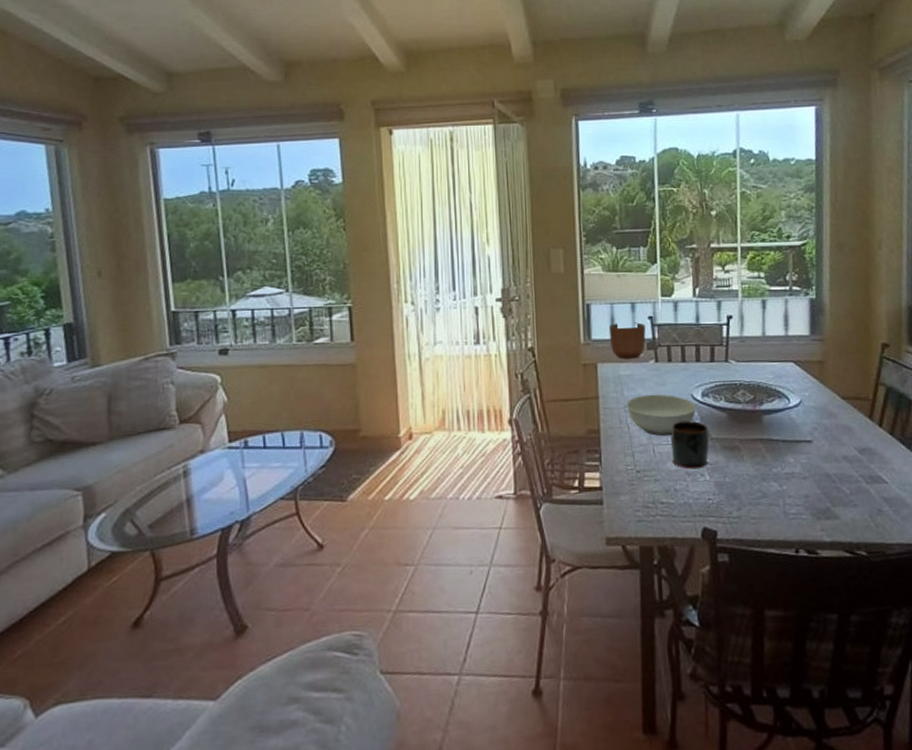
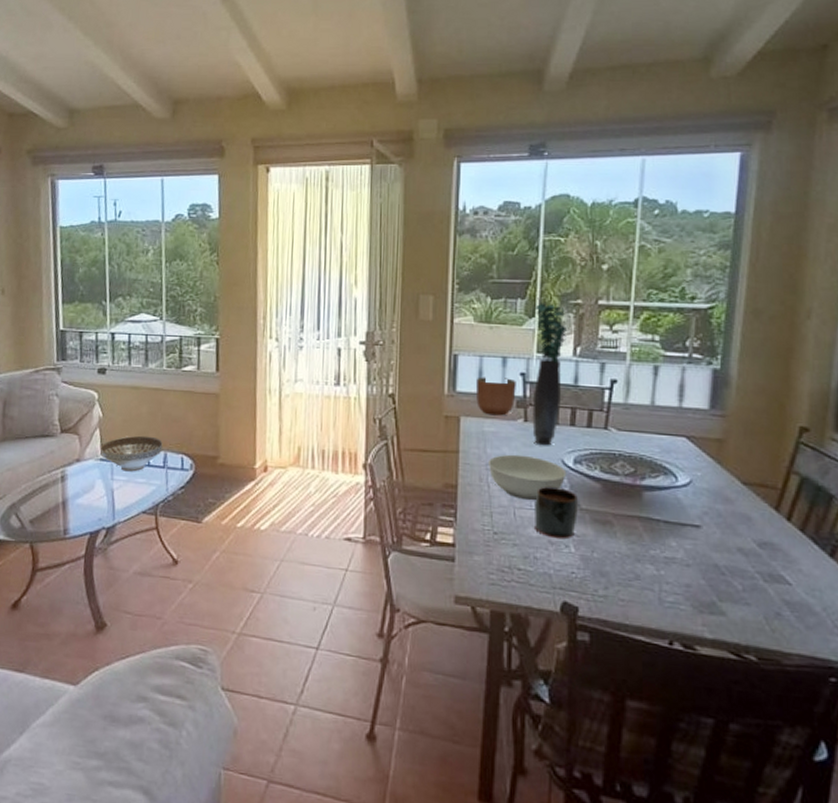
decorative bowl: none [226,416,298,457] -> present [99,435,163,472]
vase: none [657,244,687,383] -> present [532,297,568,446]

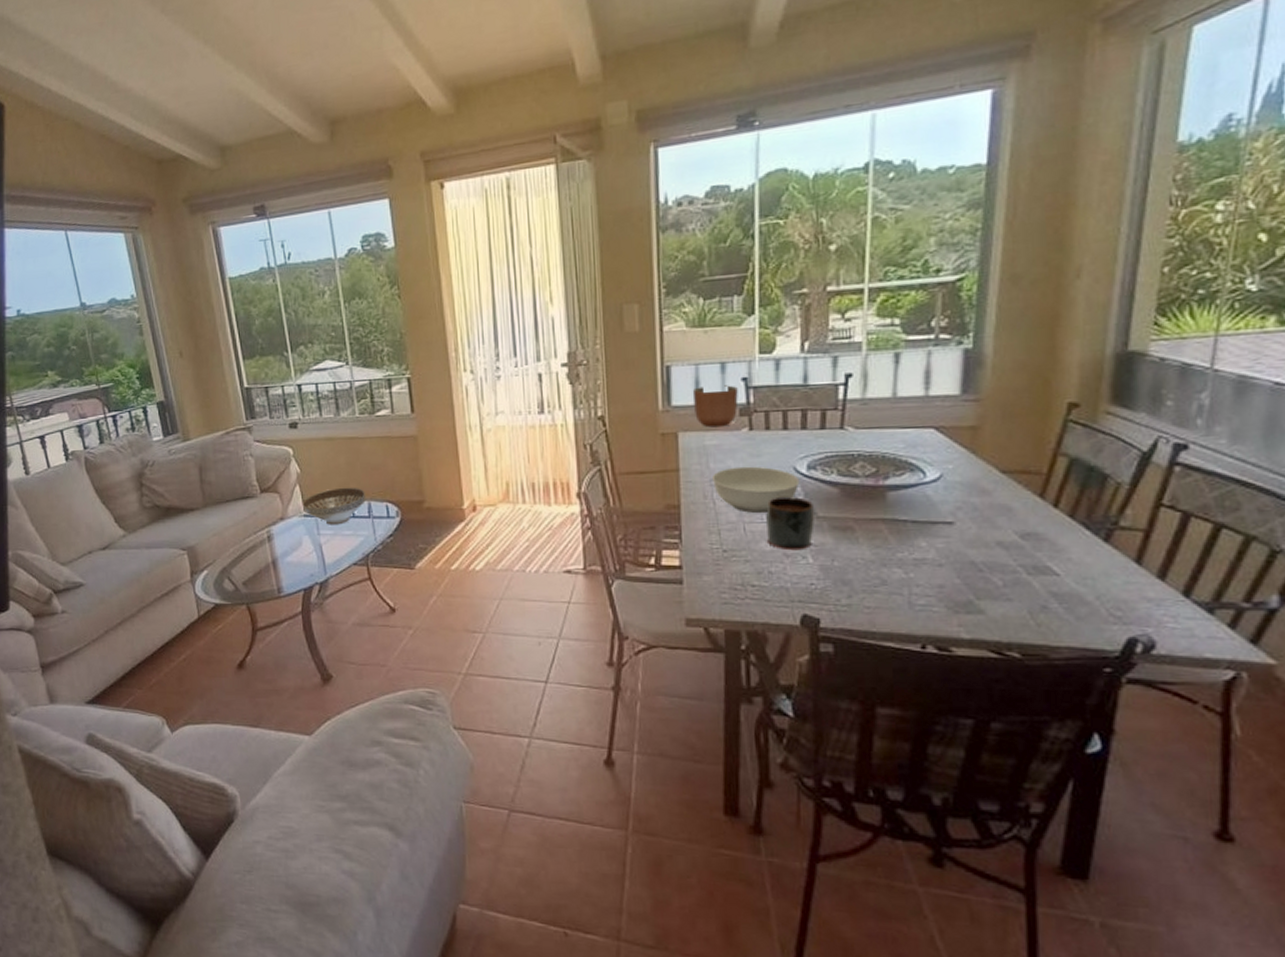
vase: present [532,297,568,446] -> none [755,291,793,454]

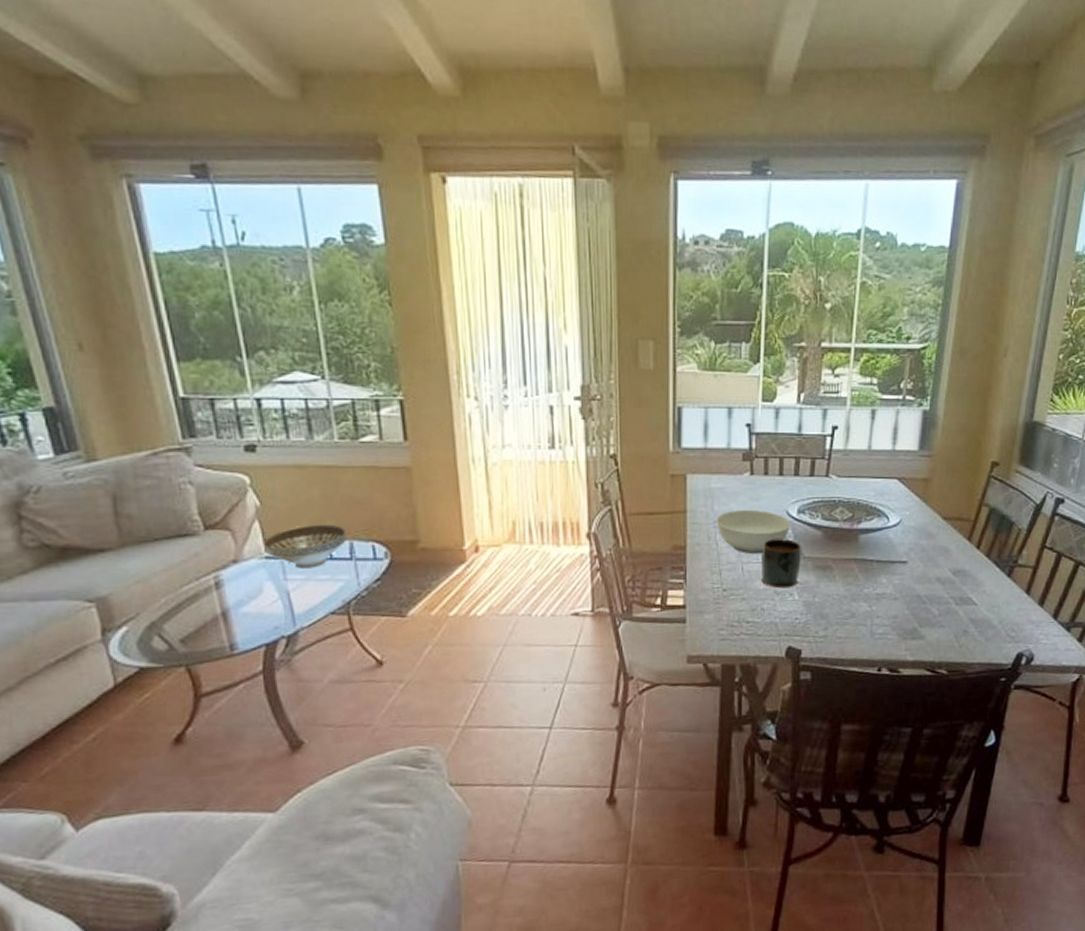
planter: present [693,385,738,428] -> none [702,430,742,471]

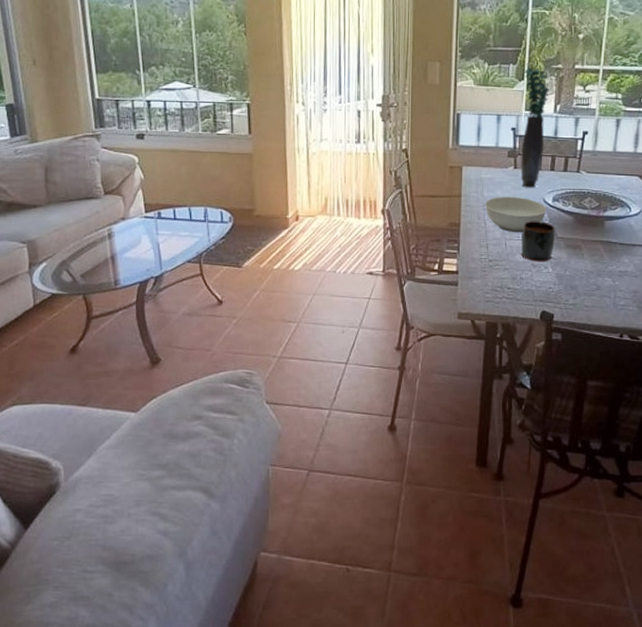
decorative bowl: present [262,524,346,569] -> none [143,194,203,227]
vase: none [758,340,792,498] -> present [520,63,550,188]

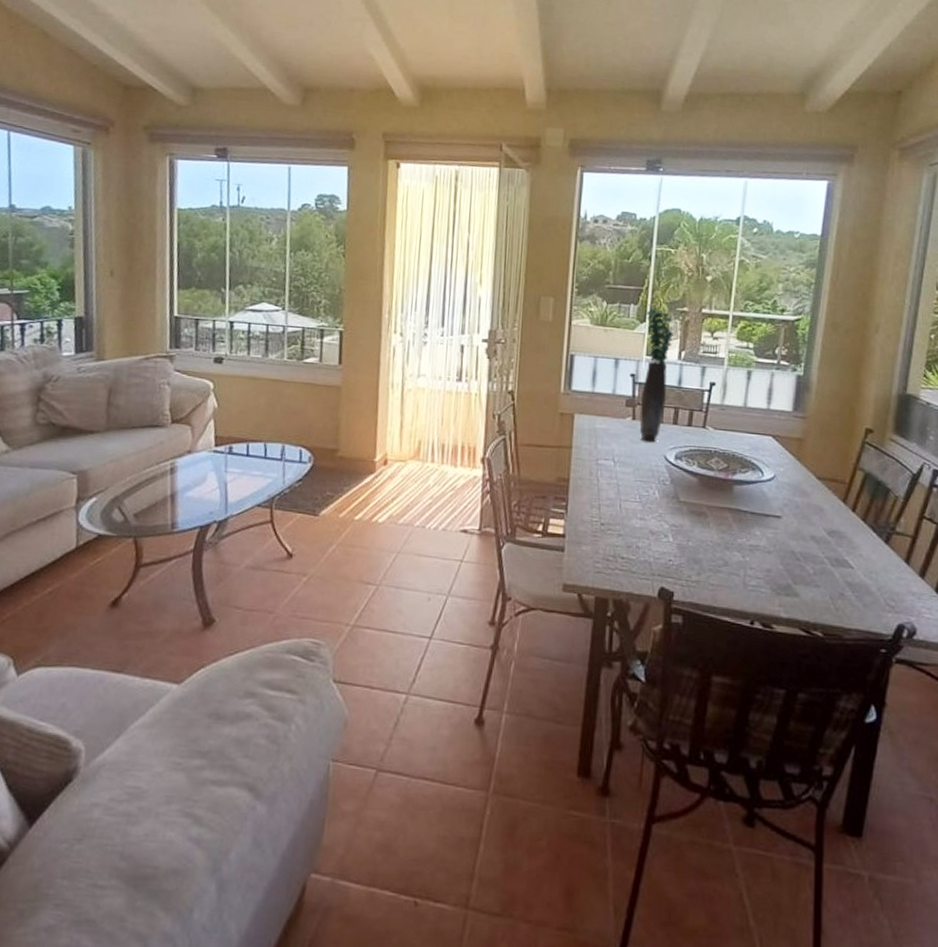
bowl: present [484,196,547,233] -> none [598,450,668,494]
mug: present [521,220,555,262] -> none [638,480,677,530]

